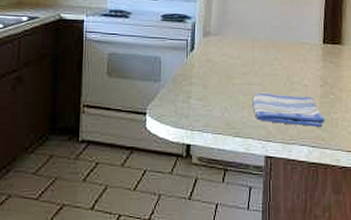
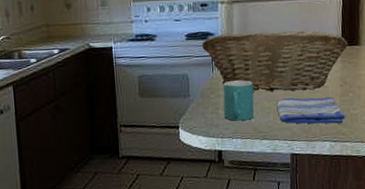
fruit basket: none [178,17,330,87] -> present [202,30,348,91]
mug: none [195,69,229,114] -> present [223,80,254,121]

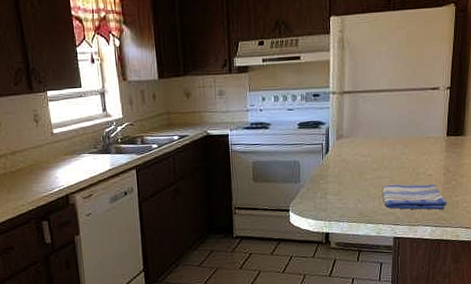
fruit basket: present [202,30,348,91] -> none [313,121,453,178]
mug: present [223,80,254,121] -> none [331,167,361,206]

